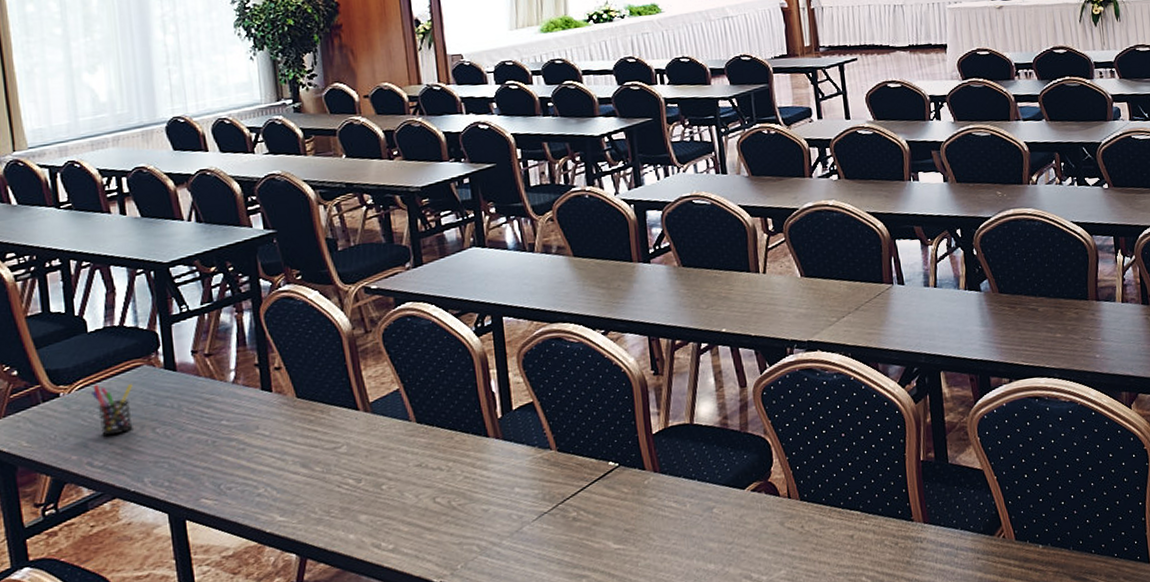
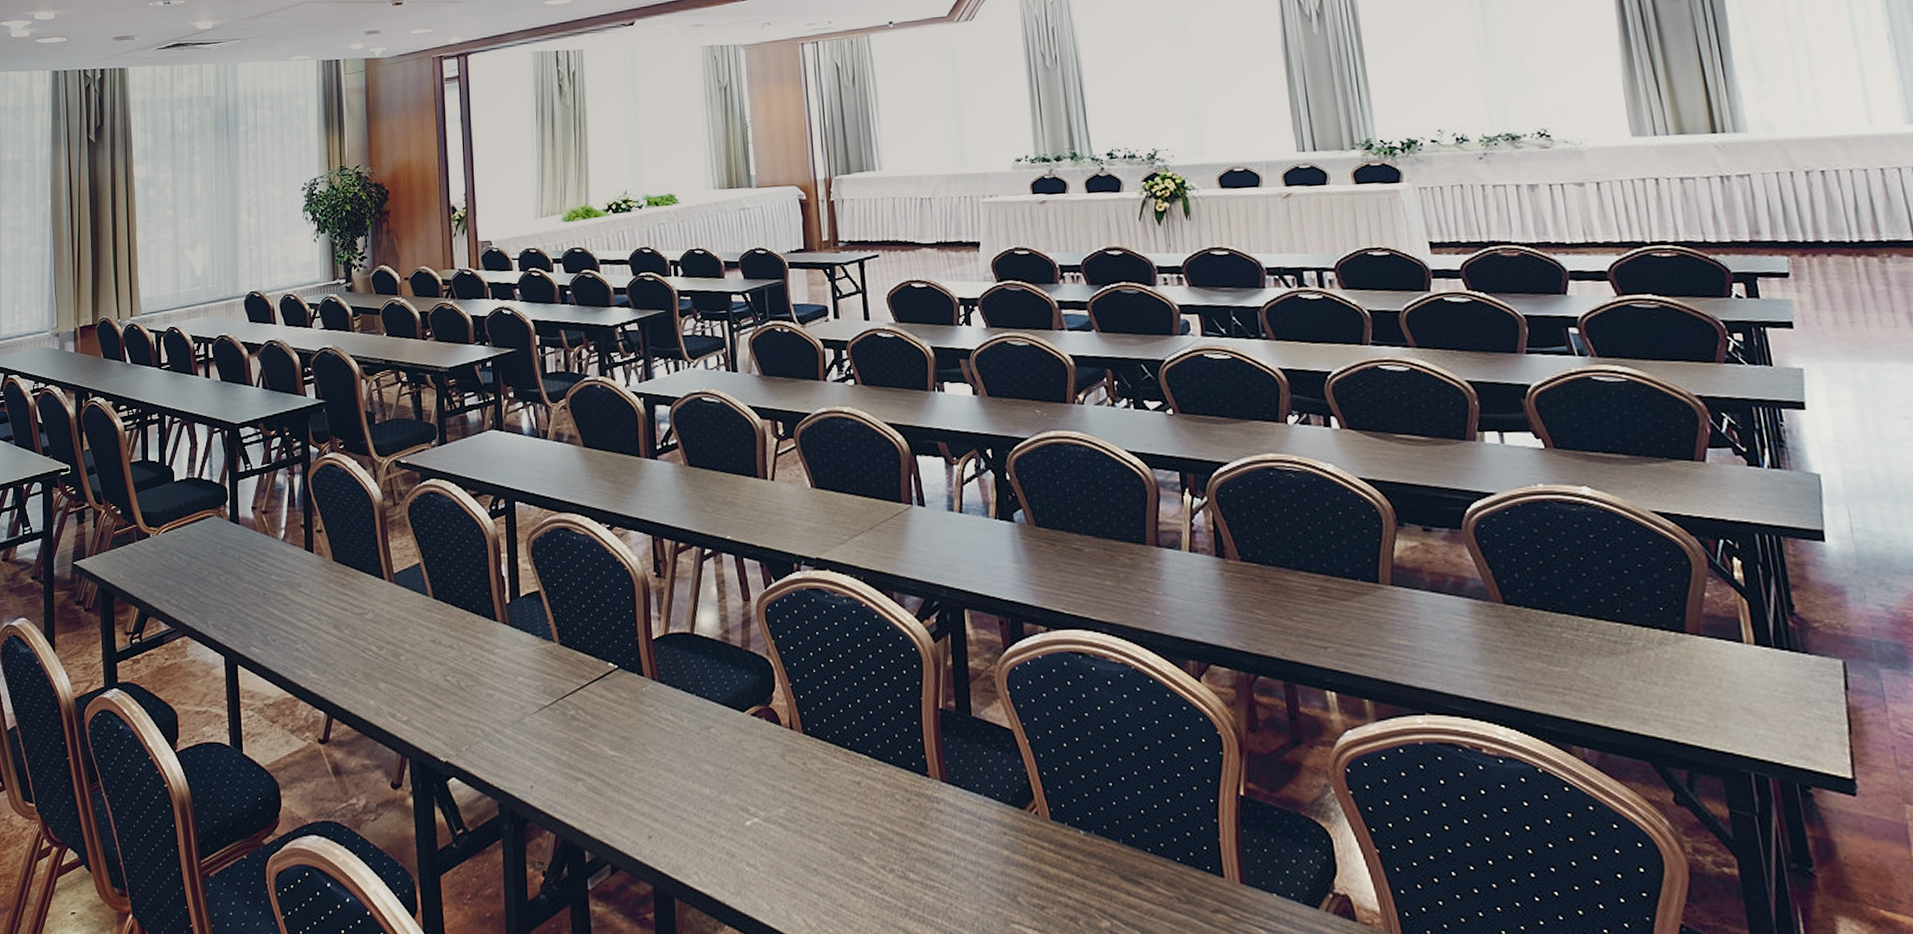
pen holder: present [91,384,133,436] -> none [173,529,205,577]

